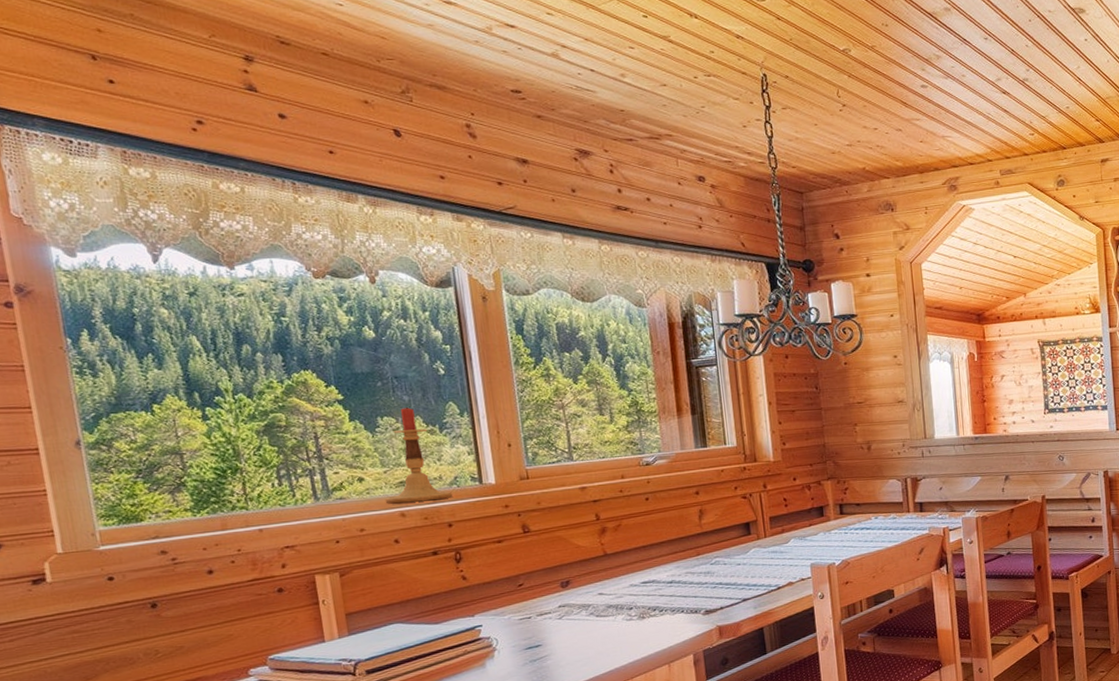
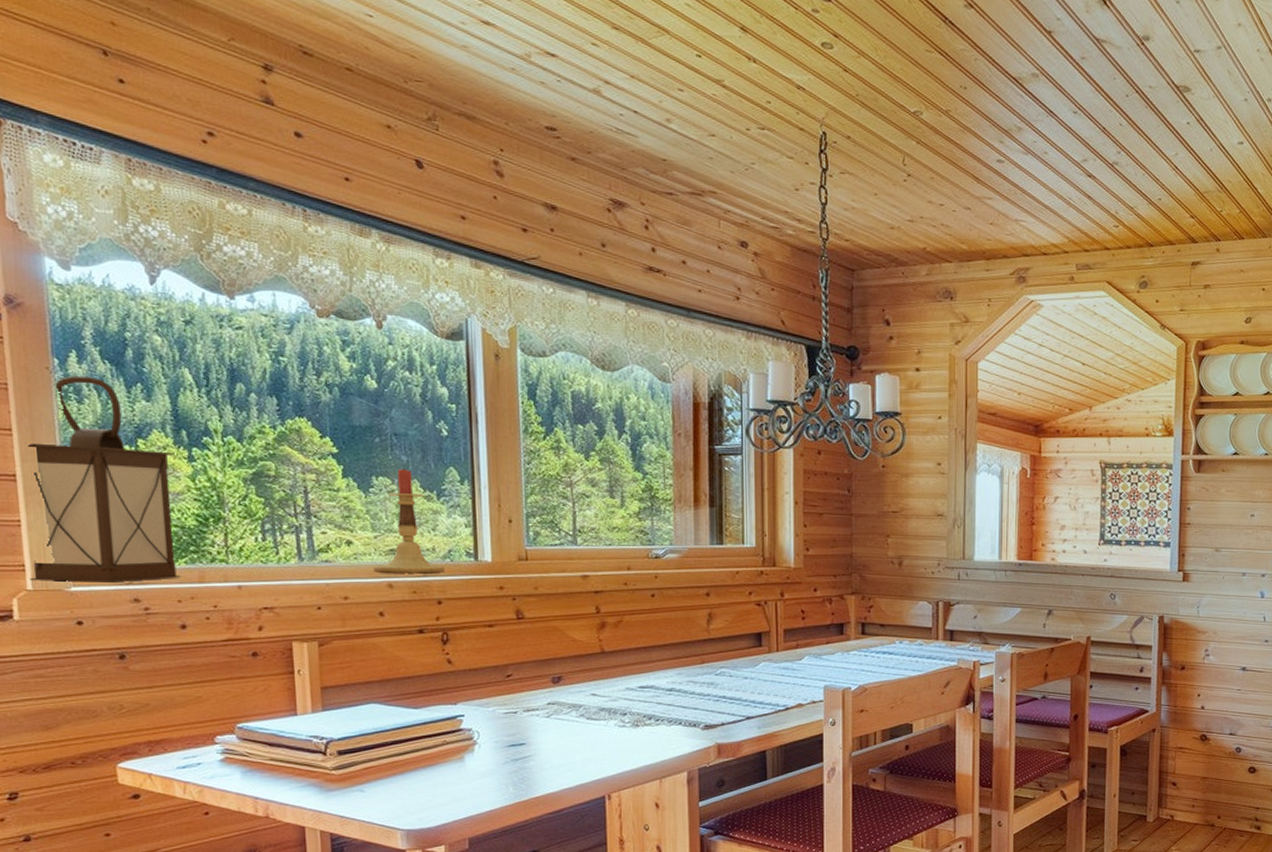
lantern: none [48,351,205,545] -> present [28,375,181,583]

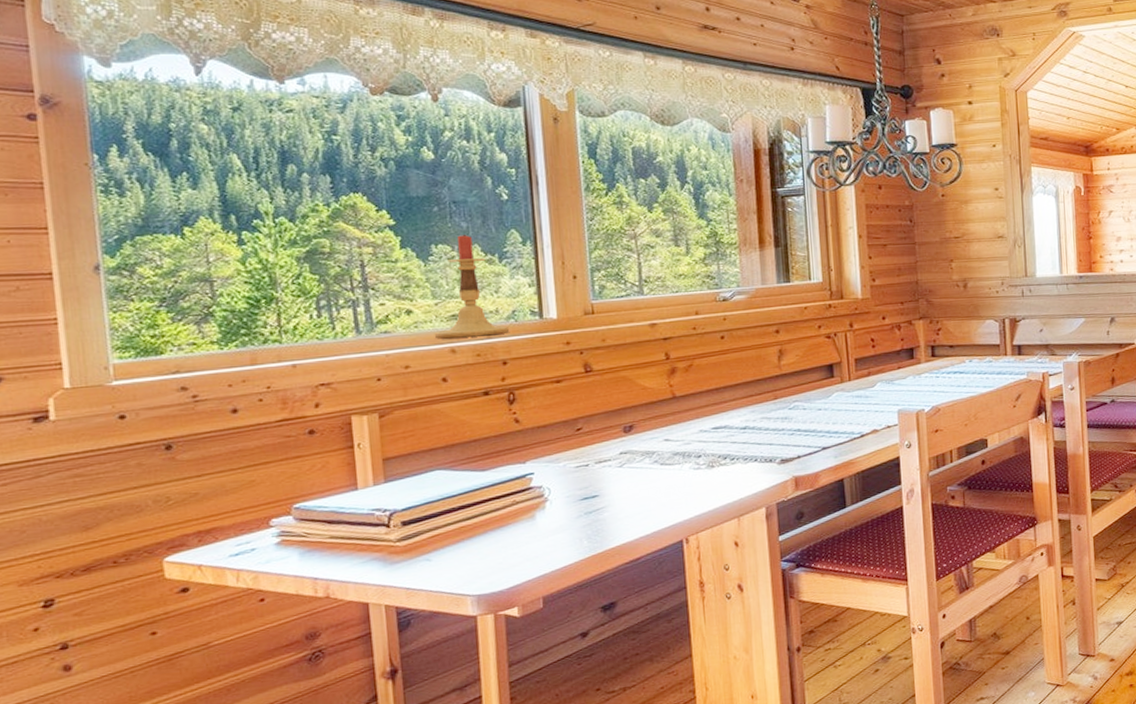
lantern: present [28,375,181,583] -> none [65,169,232,379]

